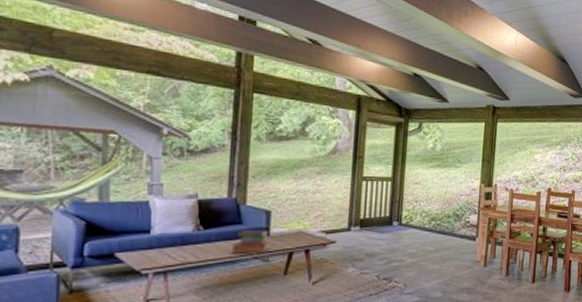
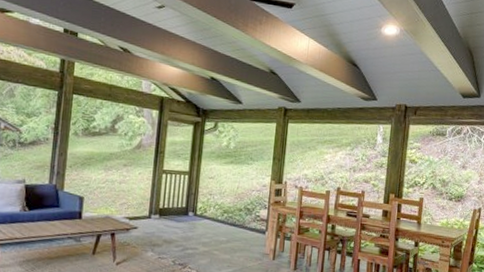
books: present [231,229,270,254] -> none [49,212,82,234]

